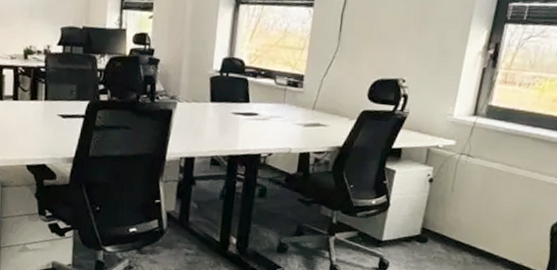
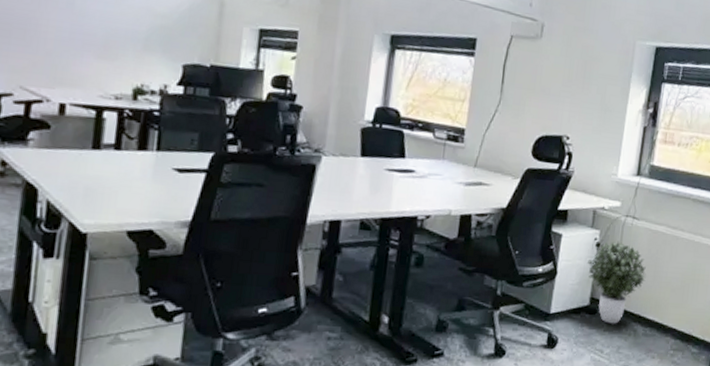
potted plant: none [420,177,479,252] -> present [588,241,646,324]

